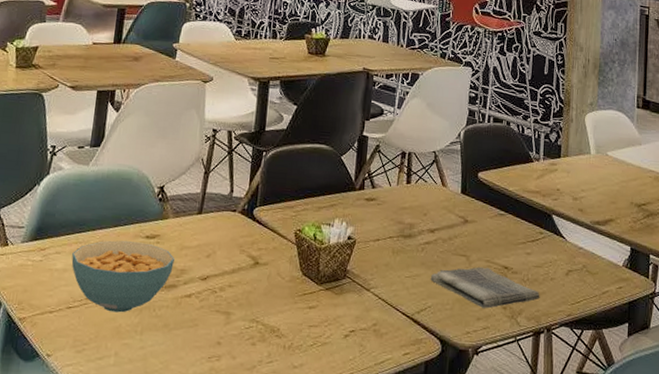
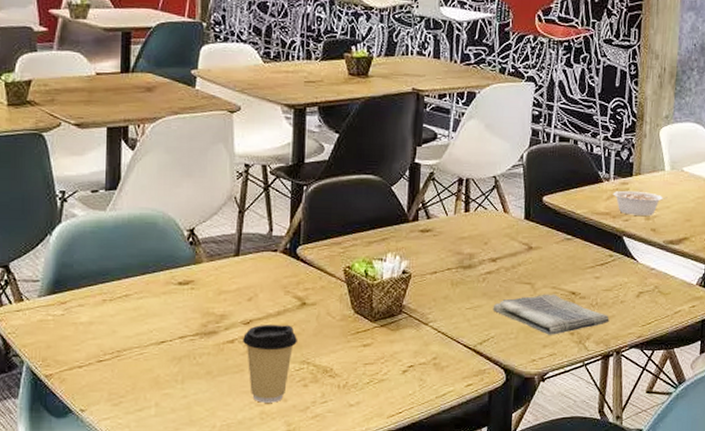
cereal bowl: present [71,240,175,313] -> none [97,289,212,363]
coffee cup: none [198,281,249,360] -> present [242,324,297,403]
legume: none [542,170,594,196] -> present [612,190,668,216]

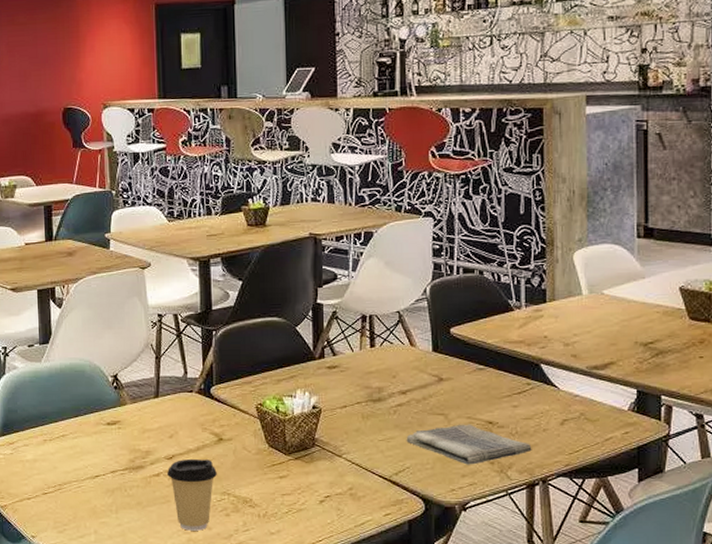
legume: present [612,190,668,216] -> none [525,317,588,342]

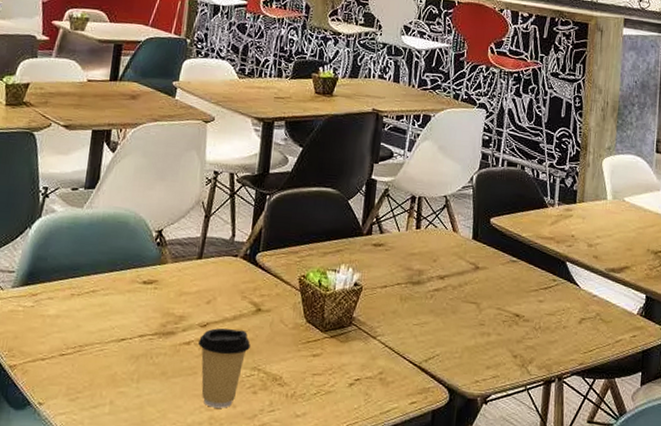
dish towel: present [406,424,532,465] -> none [439,314,552,357]

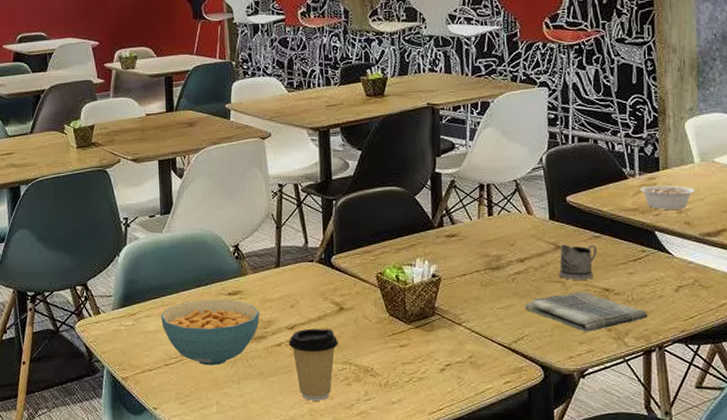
cereal bowl: none [64,286,173,360] -> present [161,299,260,366]
dish towel: none [439,314,552,357] -> present [524,291,648,332]
tea glass holder: none [474,265,513,304] -> present [558,244,598,280]
legume: none [557,216,610,243] -> present [639,185,700,210]

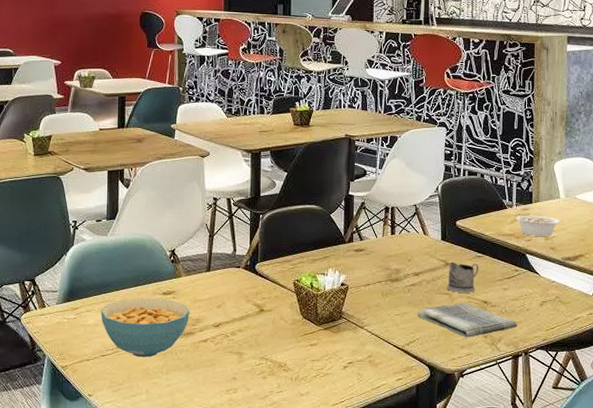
coffee cup: present [288,328,338,401] -> none [213,326,257,392]

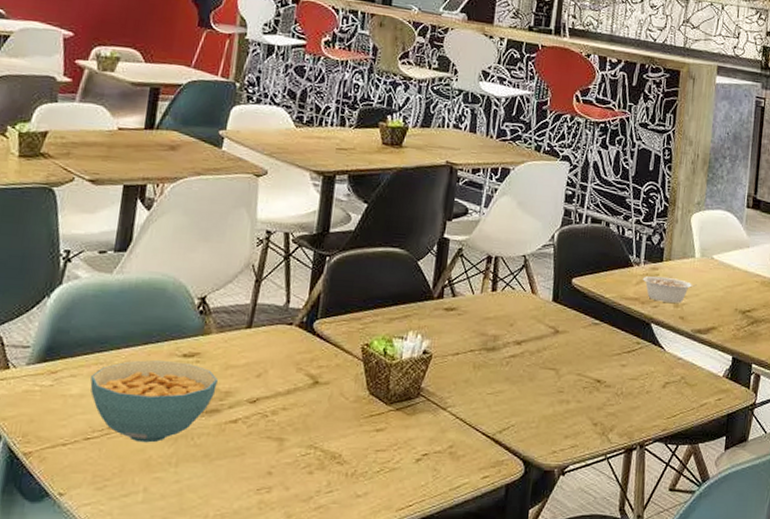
dish towel: present [417,302,517,338] -> none [514,380,634,425]
tea glass holder: present [446,262,479,293] -> none [553,329,595,369]

